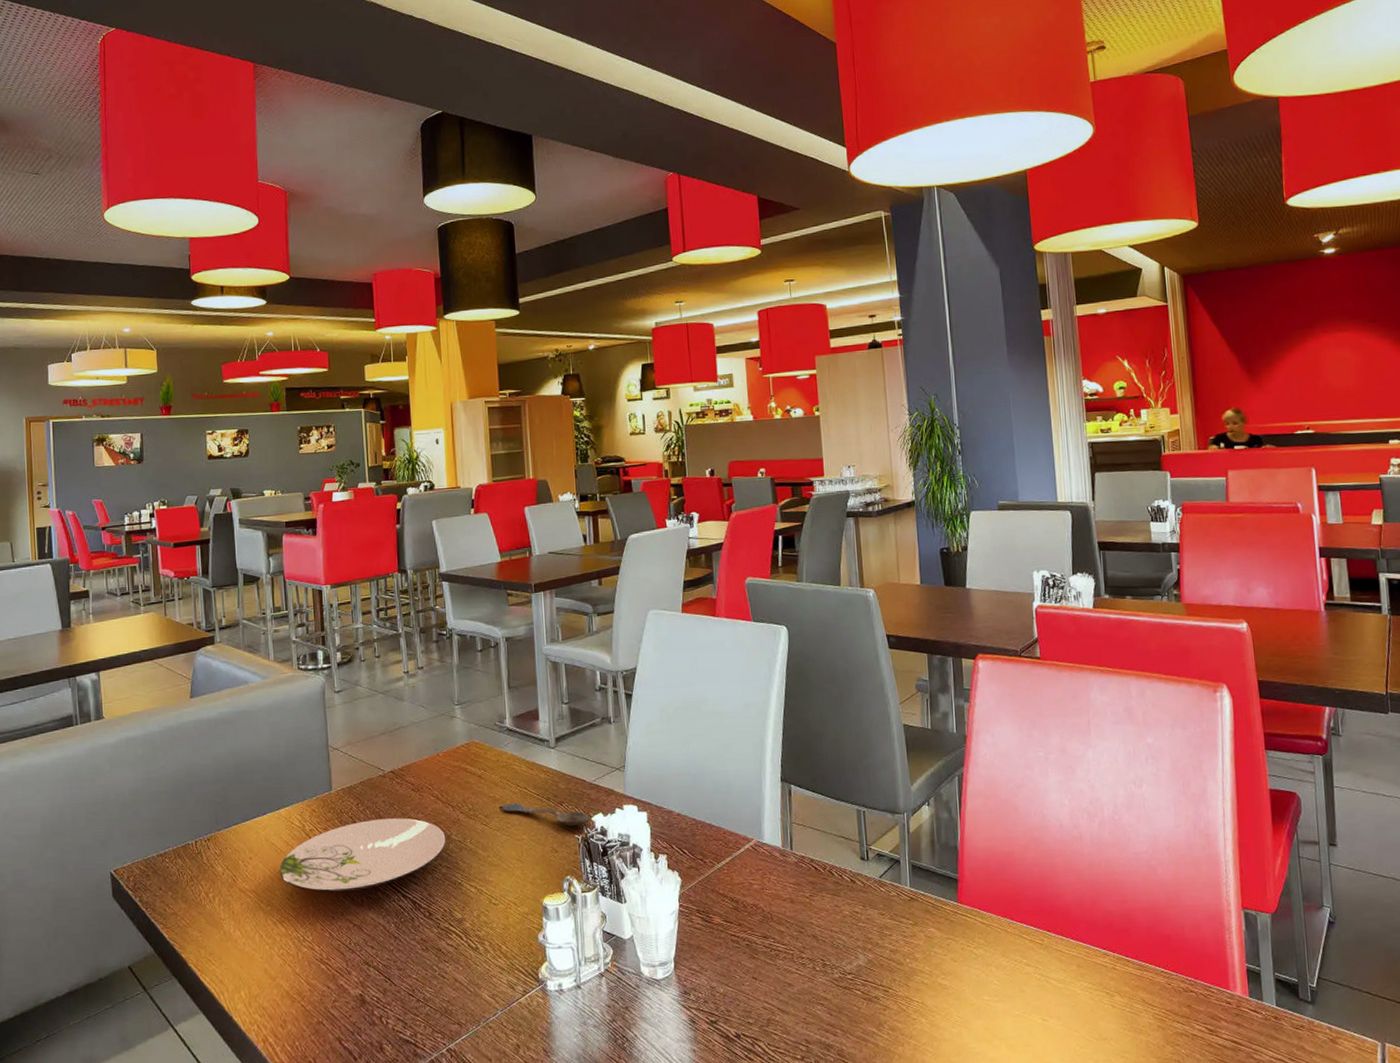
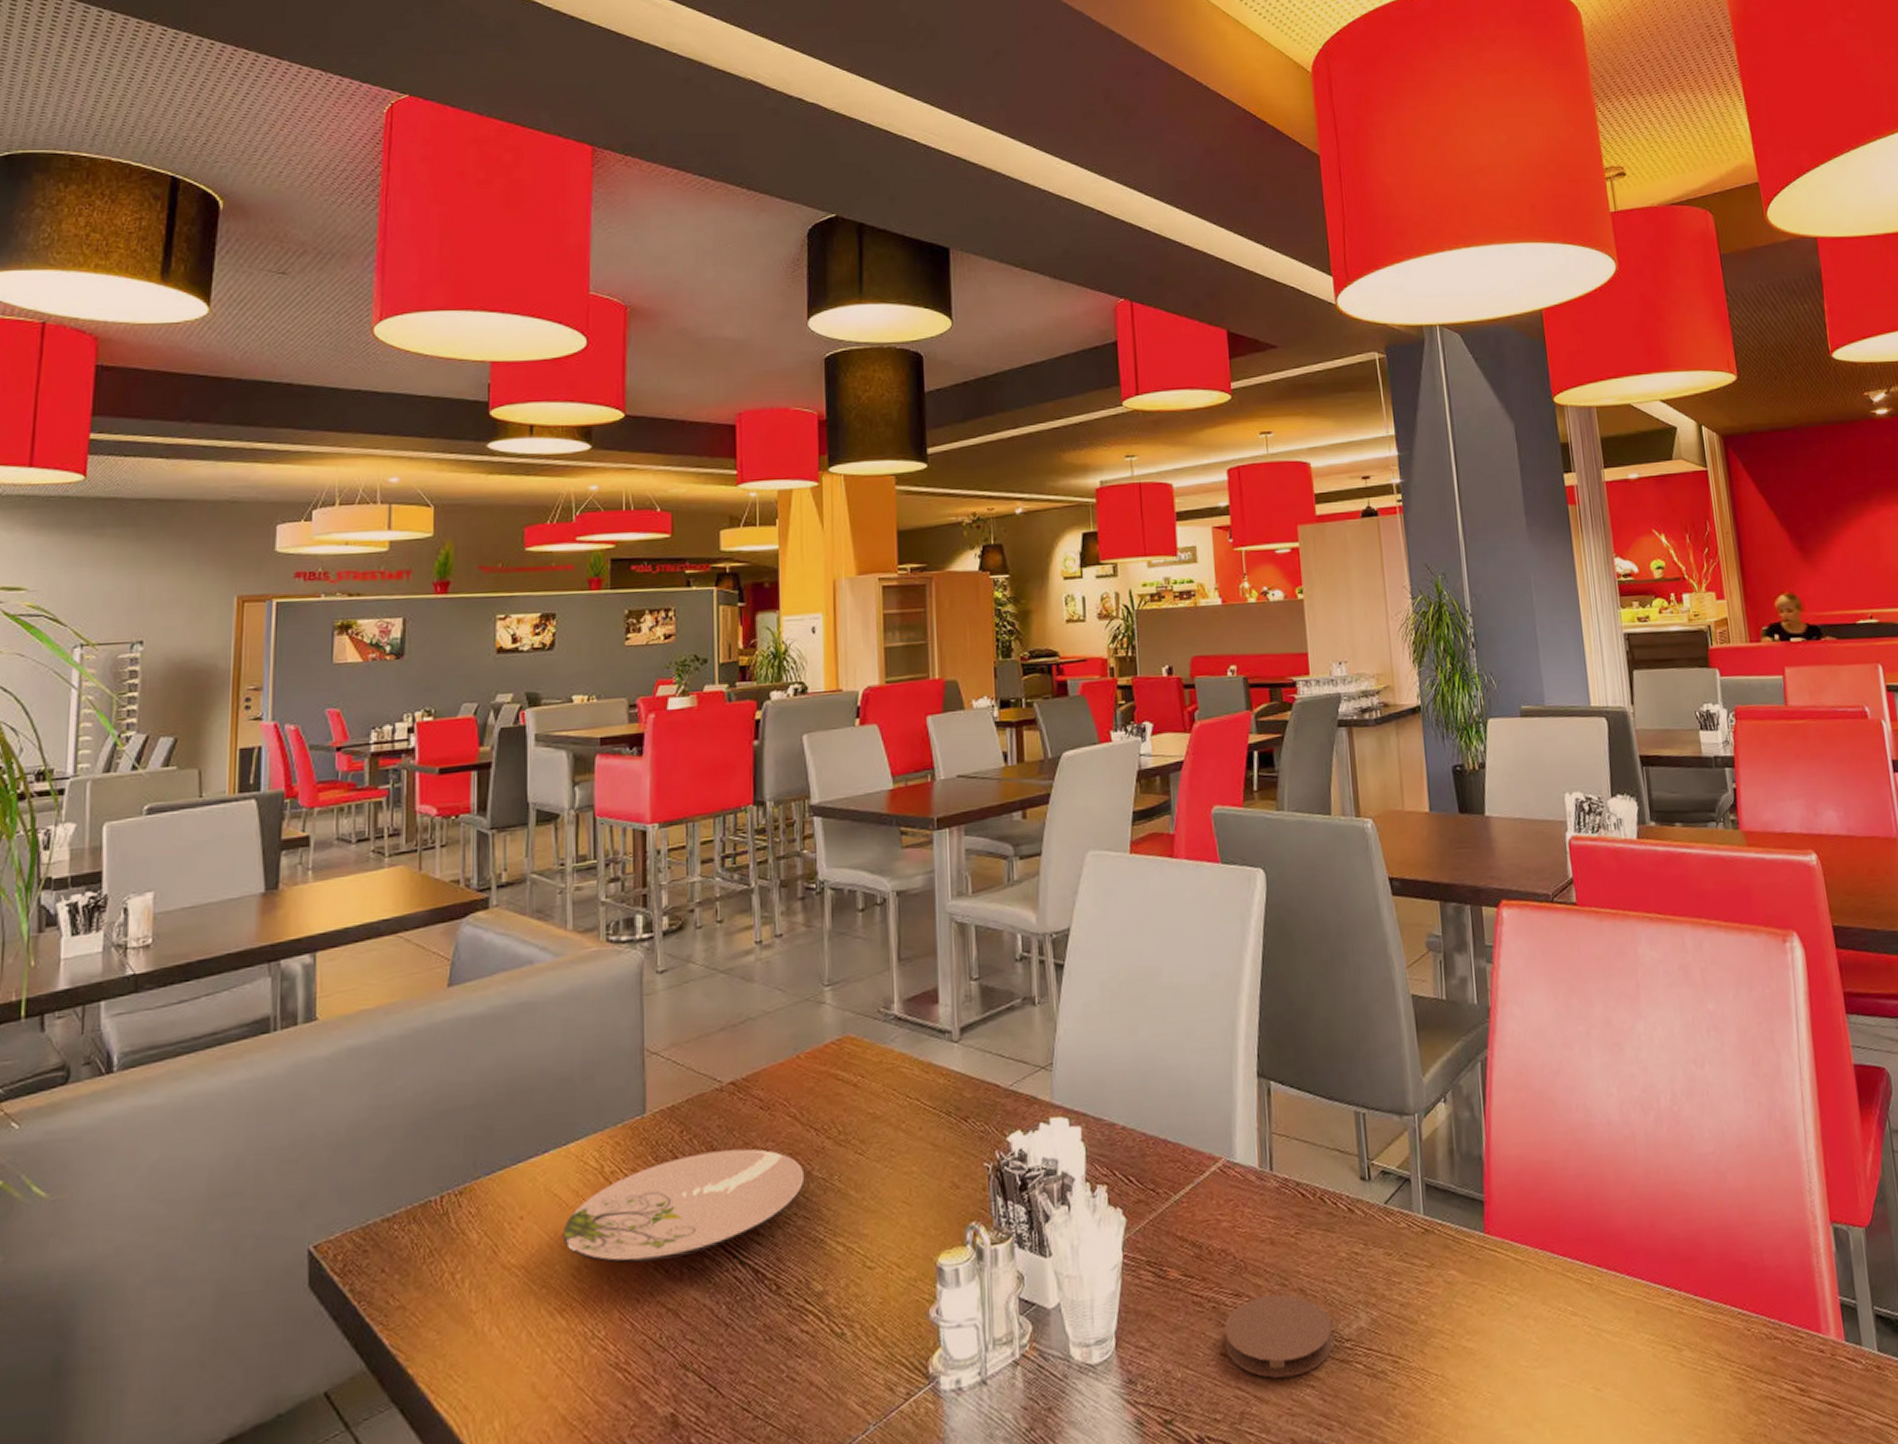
spoon: present [499,802,592,826] -> none [881,1120,1007,1151]
coaster: none [755,938,838,997] -> present [1224,1294,1333,1378]

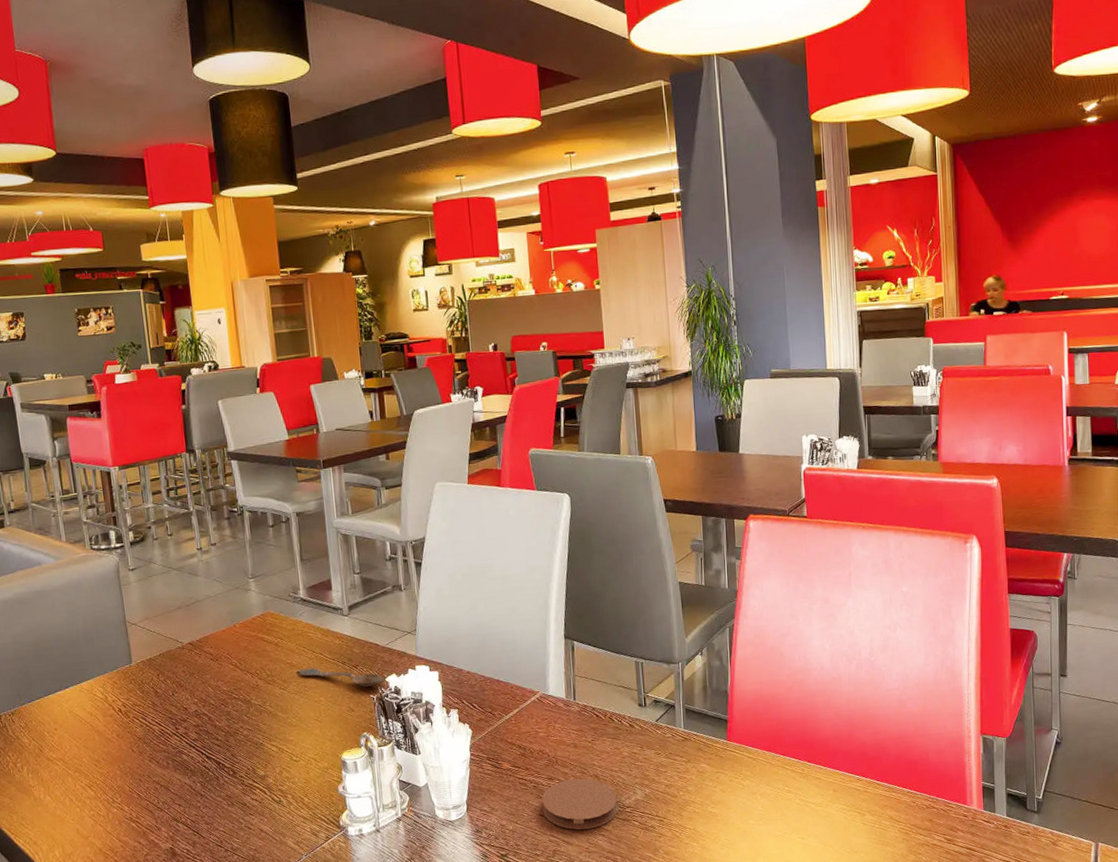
plate: present [563,1148,805,1264] -> none [85,686,247,758]
spoon: none [881,1120,1007,1151] -> present [297,667,386,687]

